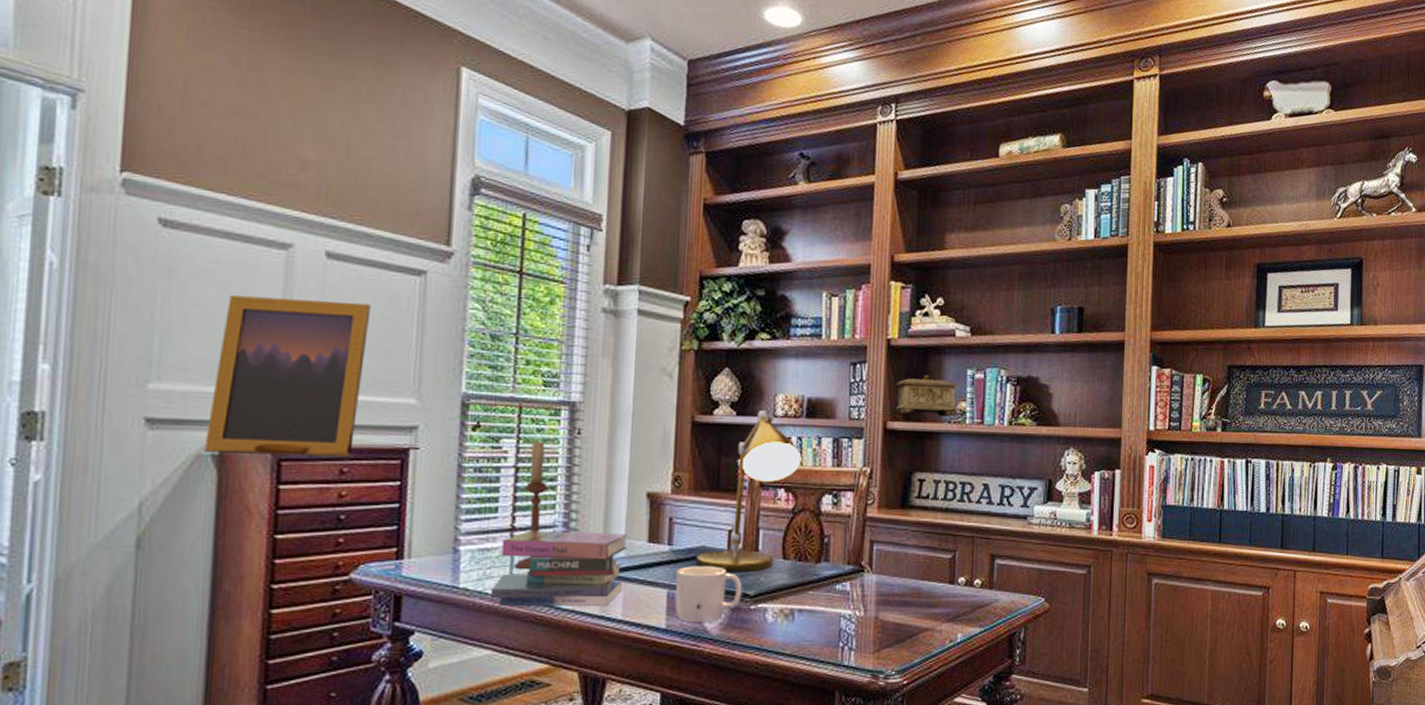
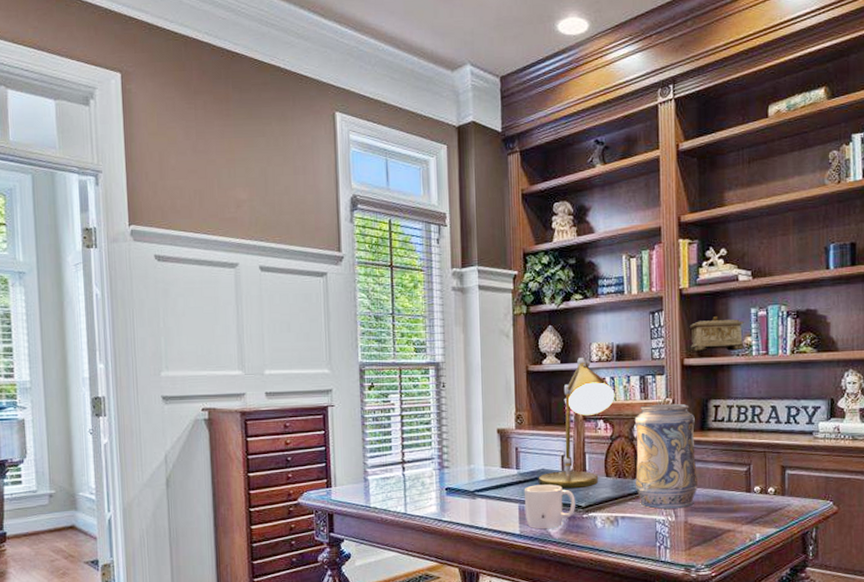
picture frame: present [204,295,371,457] -> none [199,302,293,417]
books: present [490,530,627,607] -> none [392,461,486,519]
candlestick: present [514,438,550,570] -> none [407,392,426,493]
decorative vase: none [819,473,895,601] -> present [634,403,699,509]

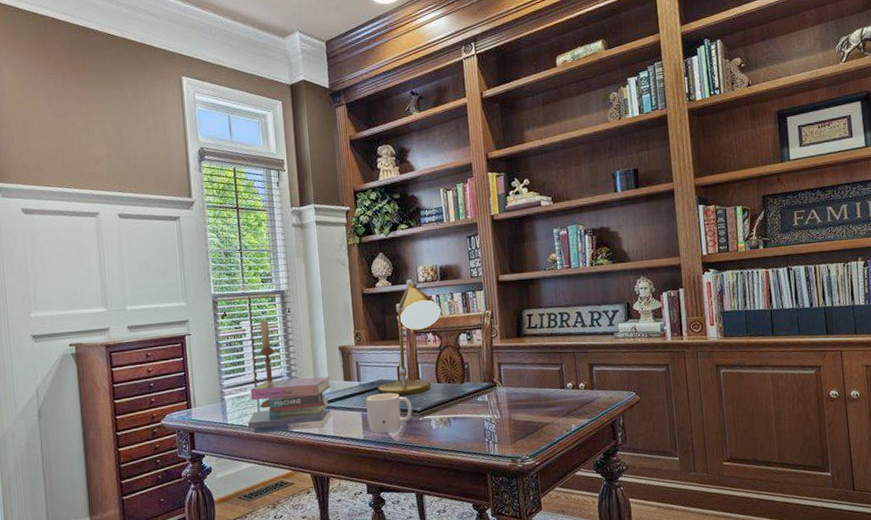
books: none [392,461,486,519] -> present [247,376,332,433]
candlestick: none [407,392,426,493] -> present [259,318,275,408]
decorative vase: present [634,403,699,509] -> none [459,314,519,409]
decorative box: present [689,316,744,352] -> none [501,237,550,269]

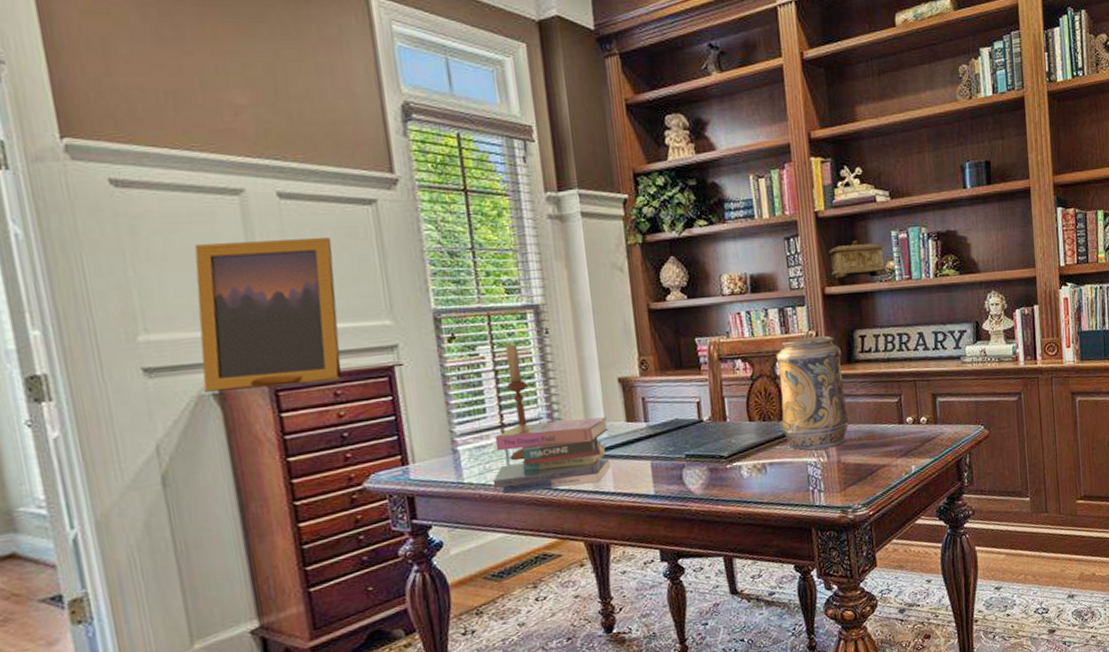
picture frame: none [67,244,152,352] -> present [194,238,342,392]
mug: present [365,393,412,434] -> none [655,435,717,487]
desk lamp: present [377,279,441,396] -> none [671,291,753,439]
decorative vase: none [459,314,519,409] -> present [775,336,849,451]
decorative box: none [501,237,550,269] -> present [828,240,887,280]

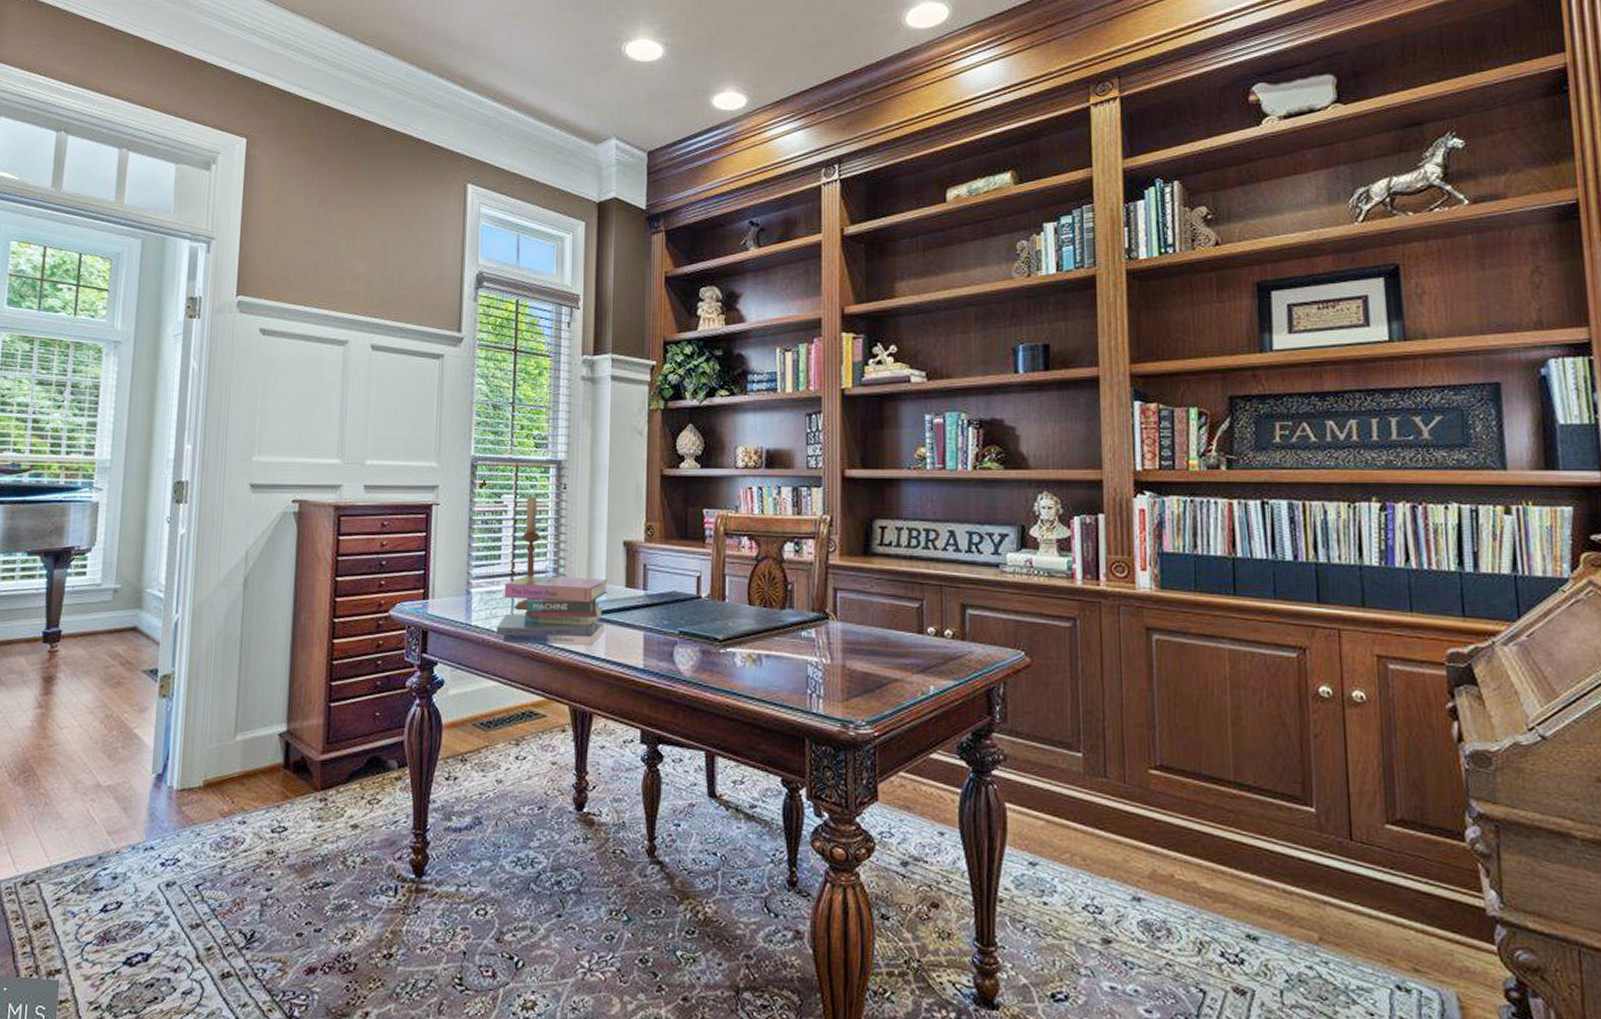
picture frame: present [194,238,342,392] -> none [288,385,404,512]
decorative vase: present [775,336,849,451] -> none [784,521,860,649]
decorative box: present [828,240,887,280] -> none [852,422,917,463]

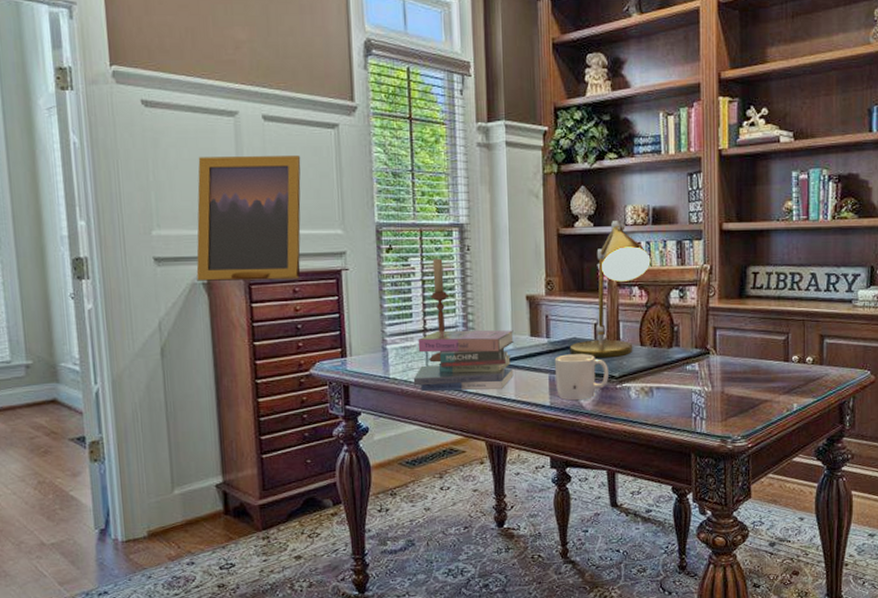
picture frame: none [288,385,404,512] -> present [196,156,301,281]
mug: none [650,610,711,665] -> present [554,354,608,401]
desk lamp: none [668,463,763,618] -> present [569,221,651,359]

